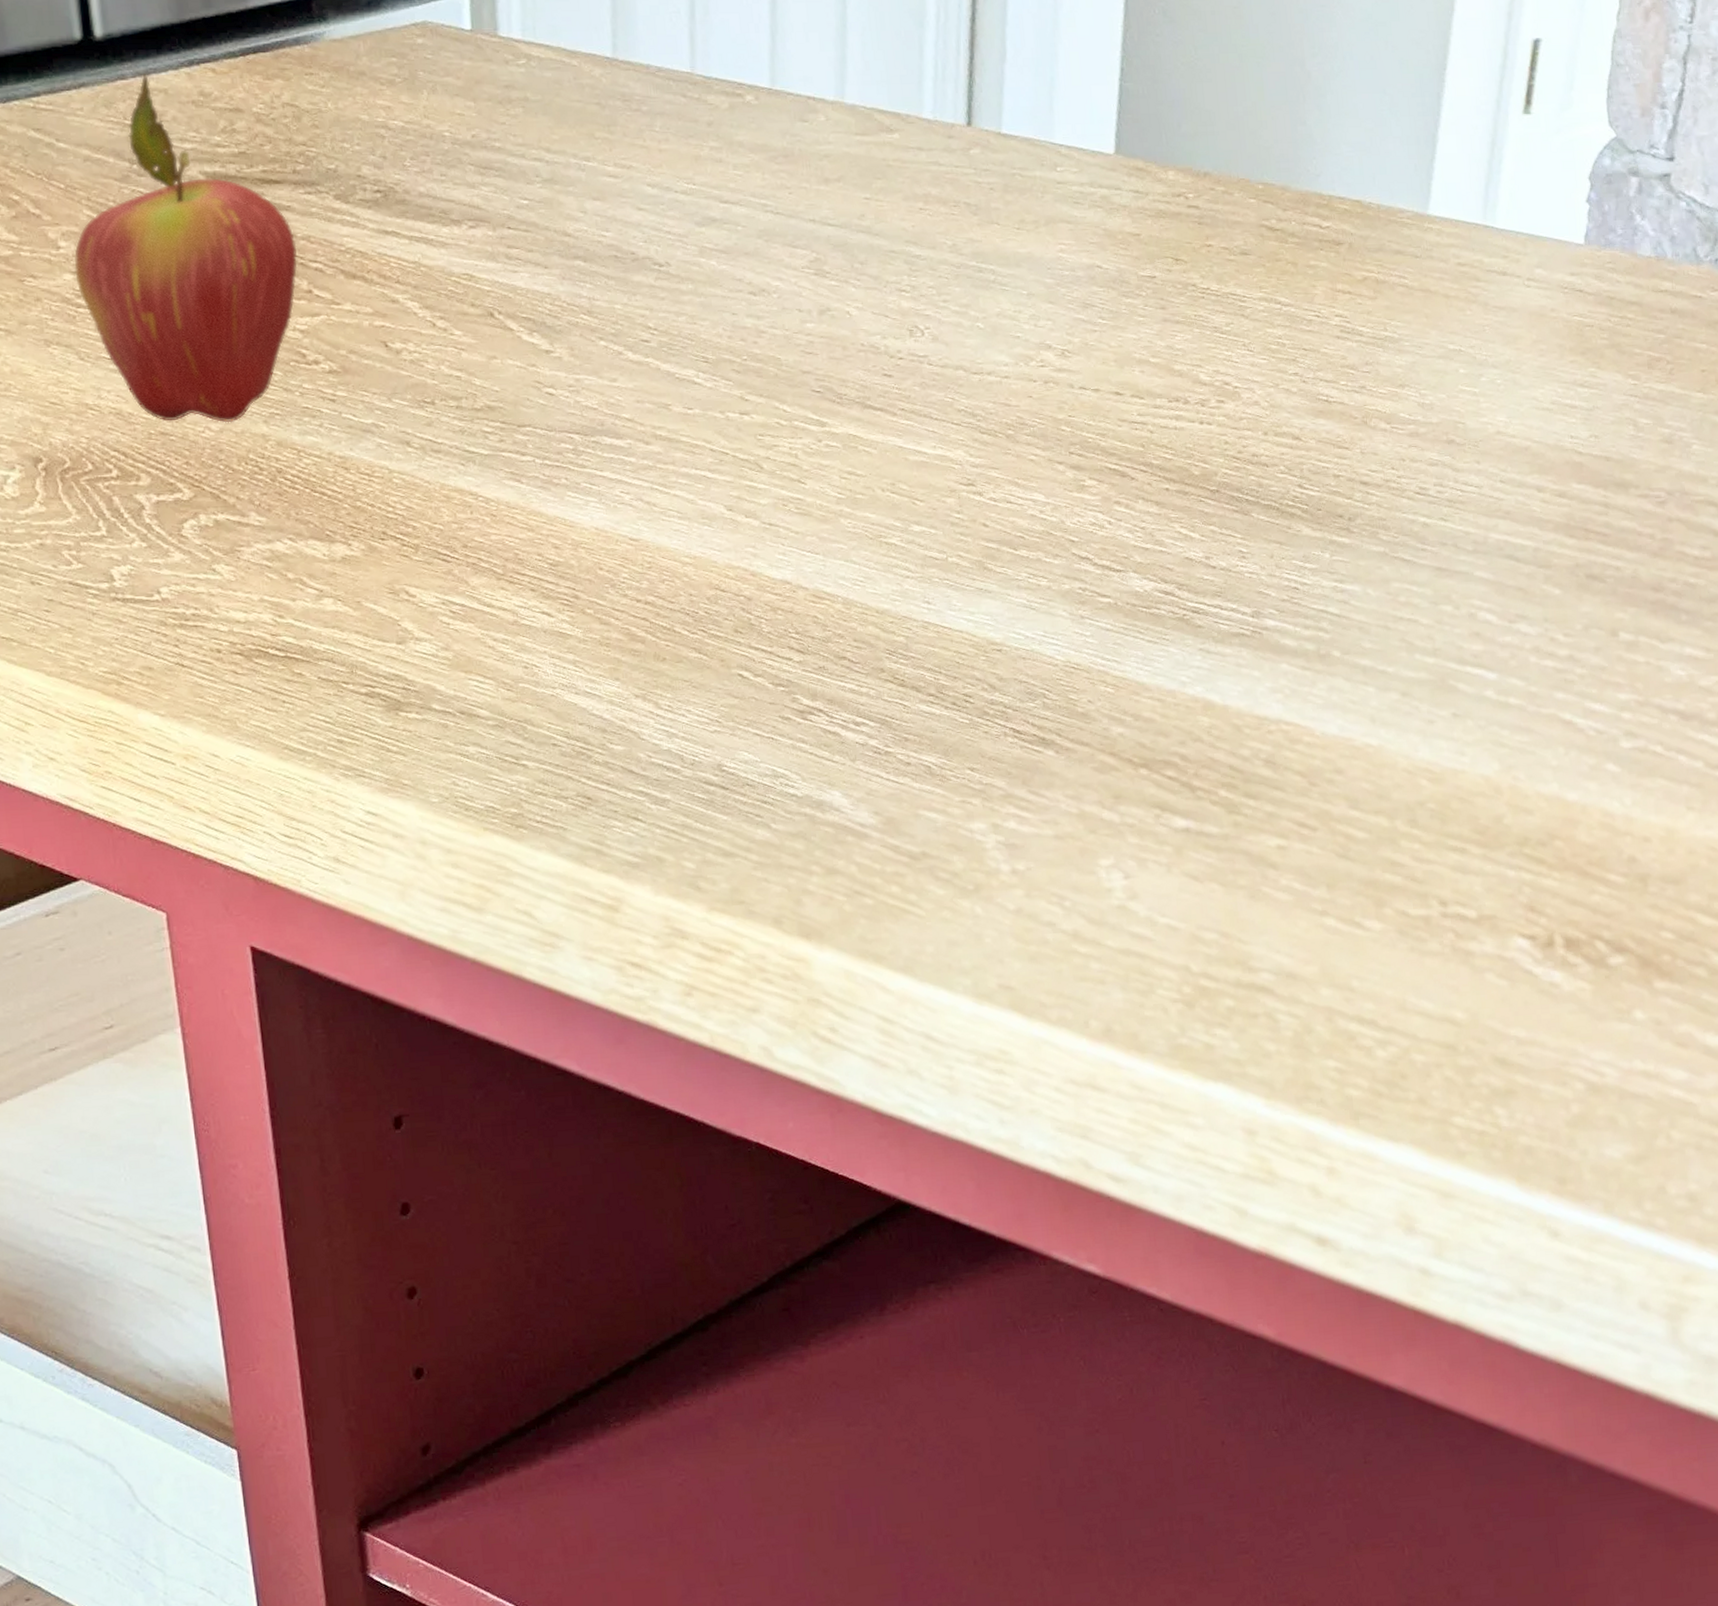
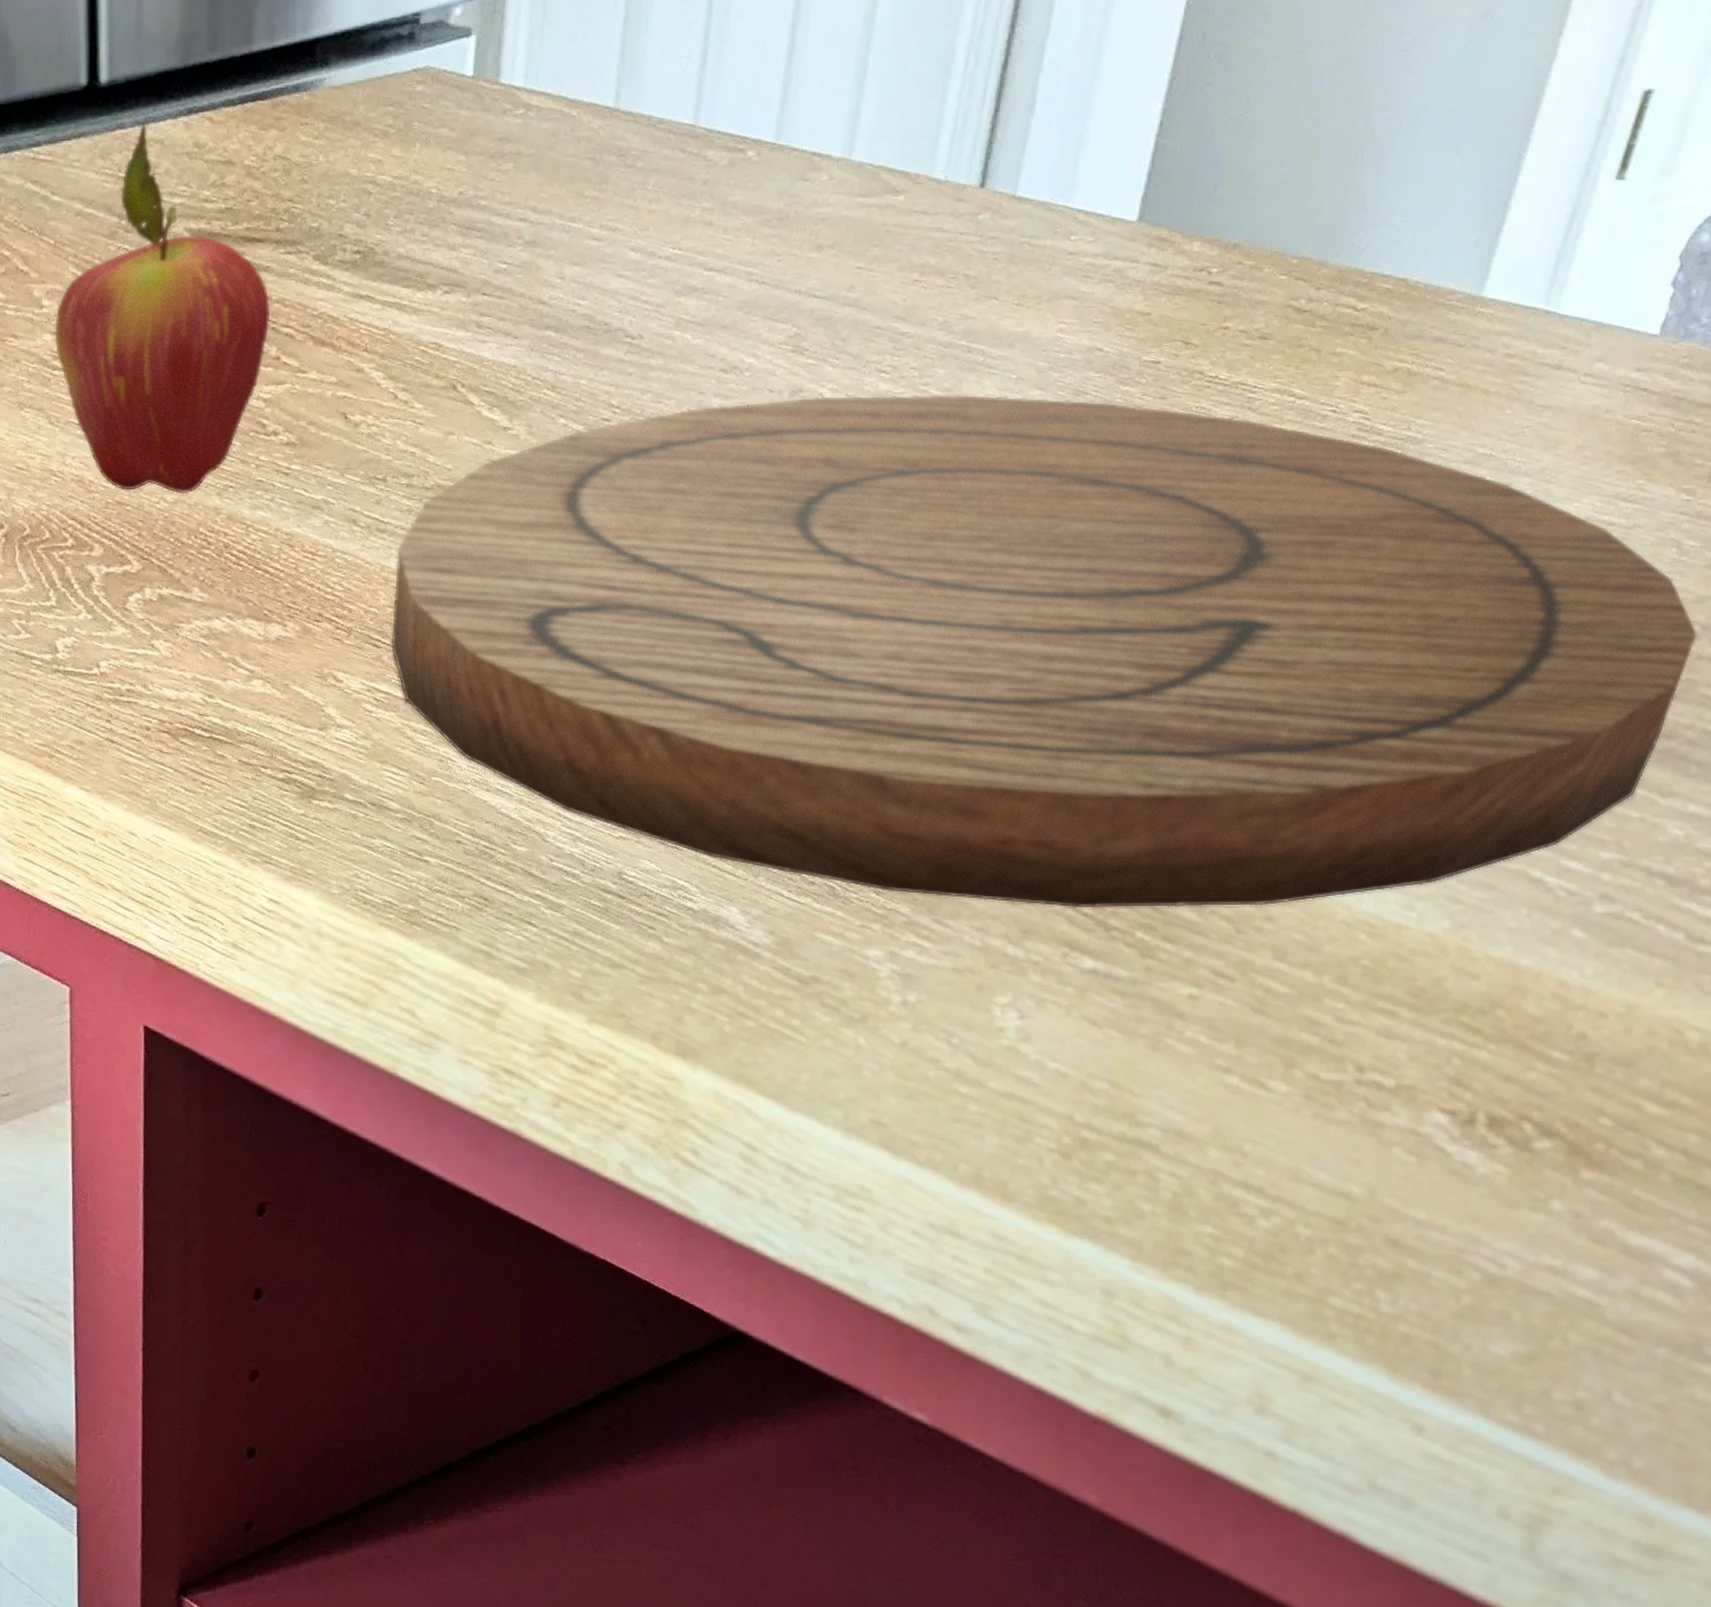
cutting board: none [455,310,1665,773] -> present [390,395,1698,908]

